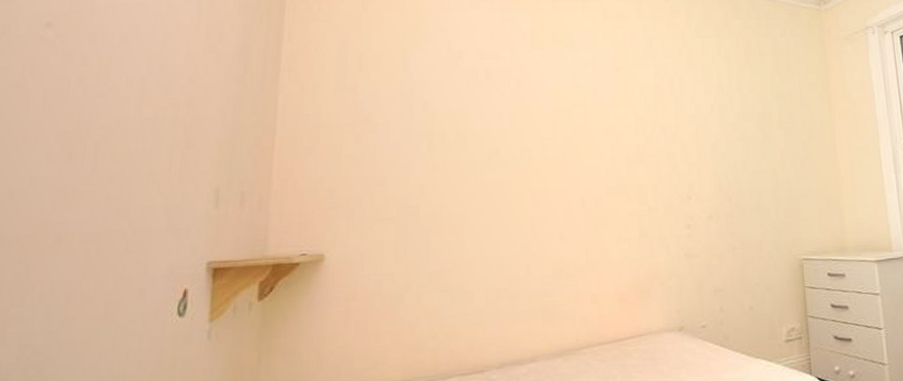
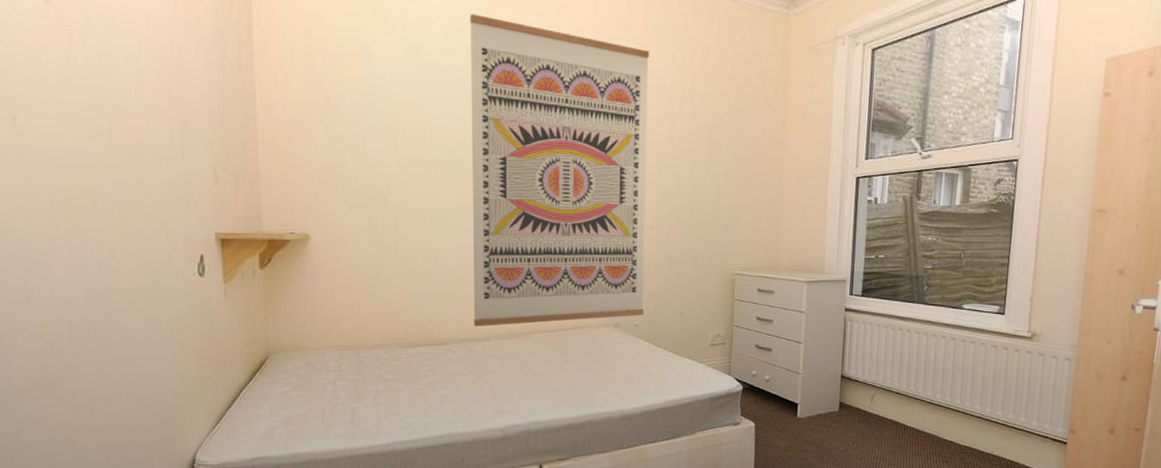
wall art: none [515,20,711,347] -> present [470,14,649,327]

